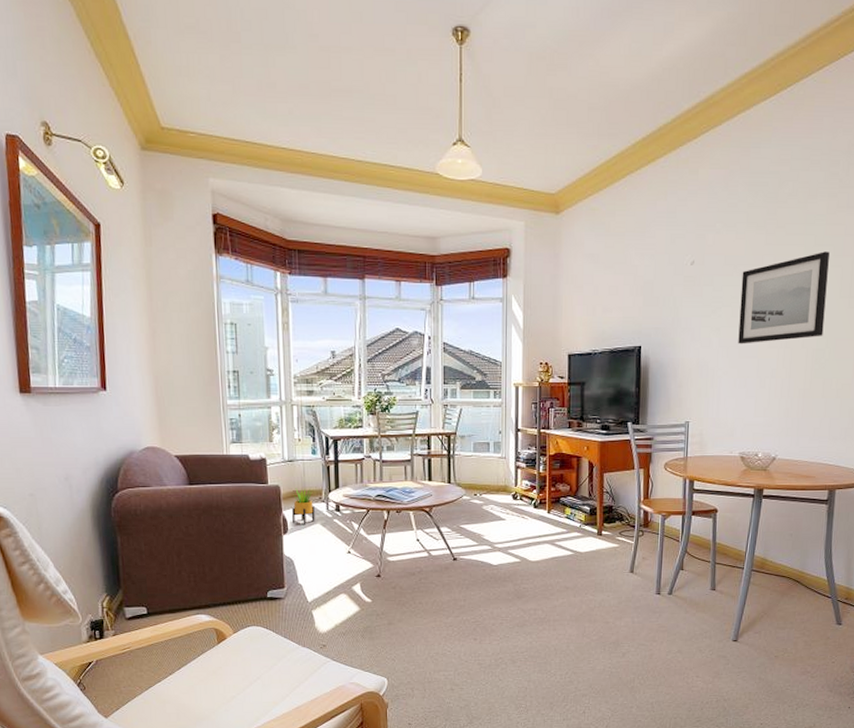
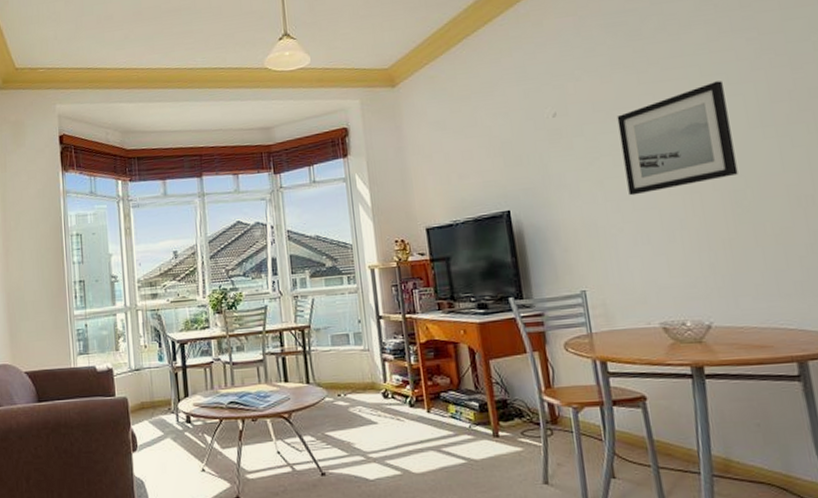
potted plant: present [292,488,315,524] -> none [141,398,165,440]

